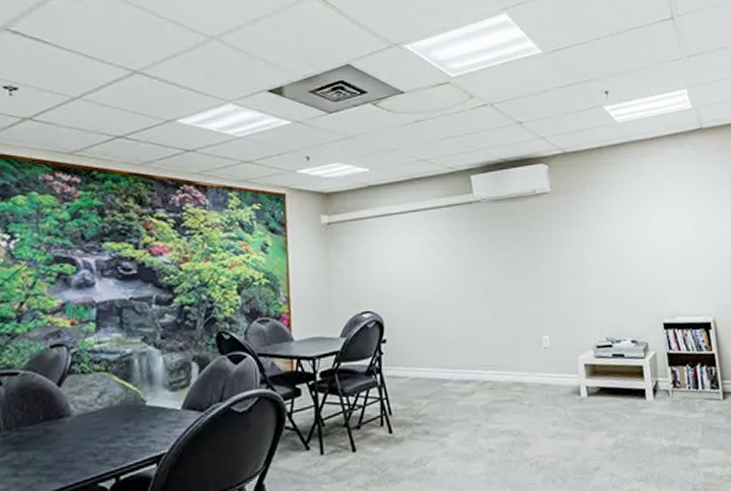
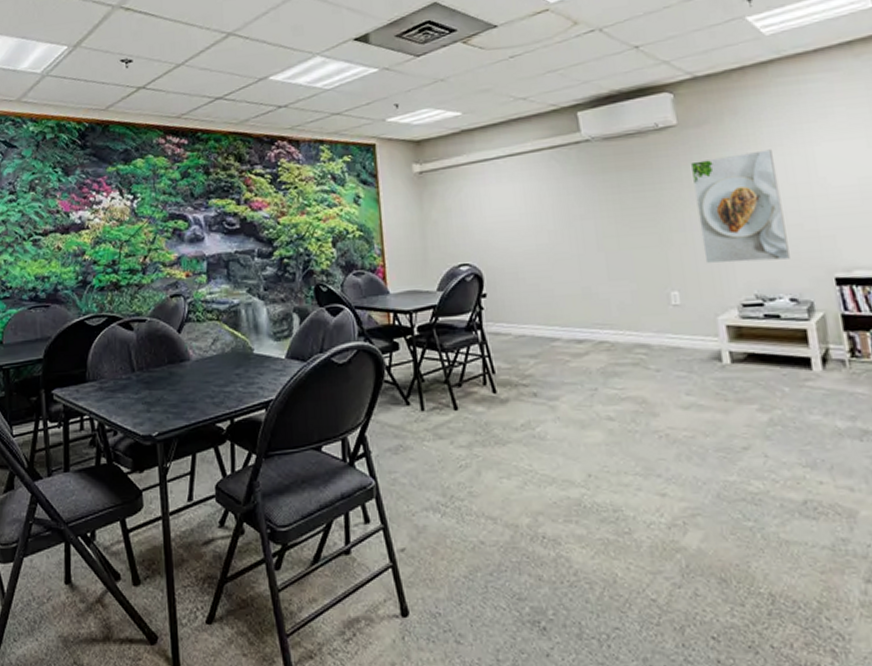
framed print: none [559,216,632,312] -> present [690,149,790,264]

